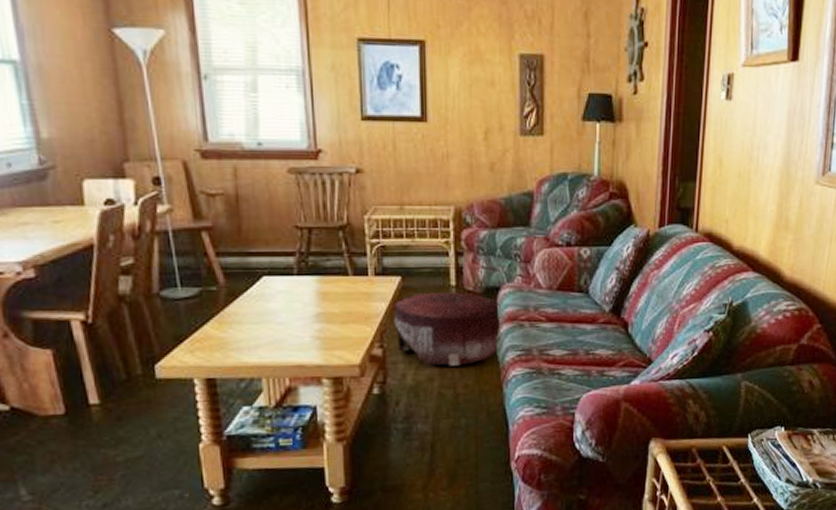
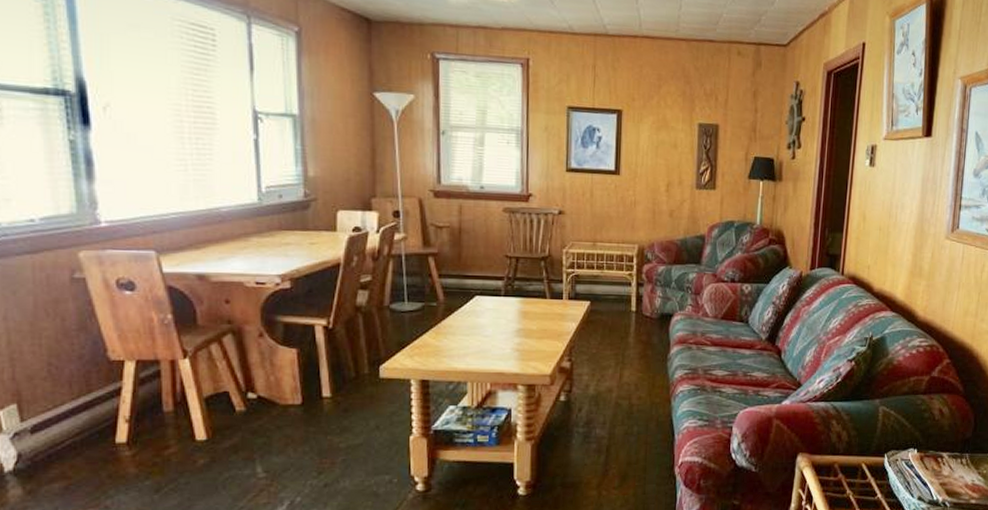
pouf: present [393,292,501,366] -> none [581,316,673,380]

